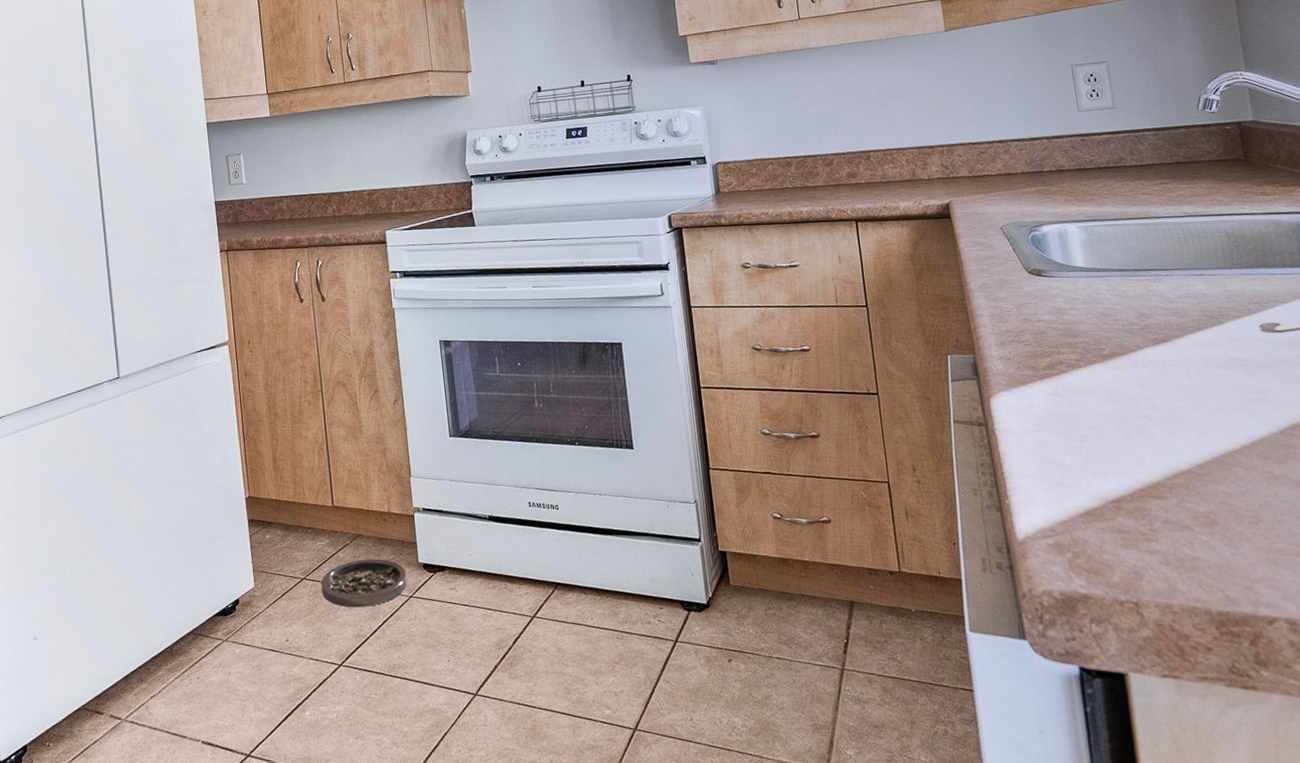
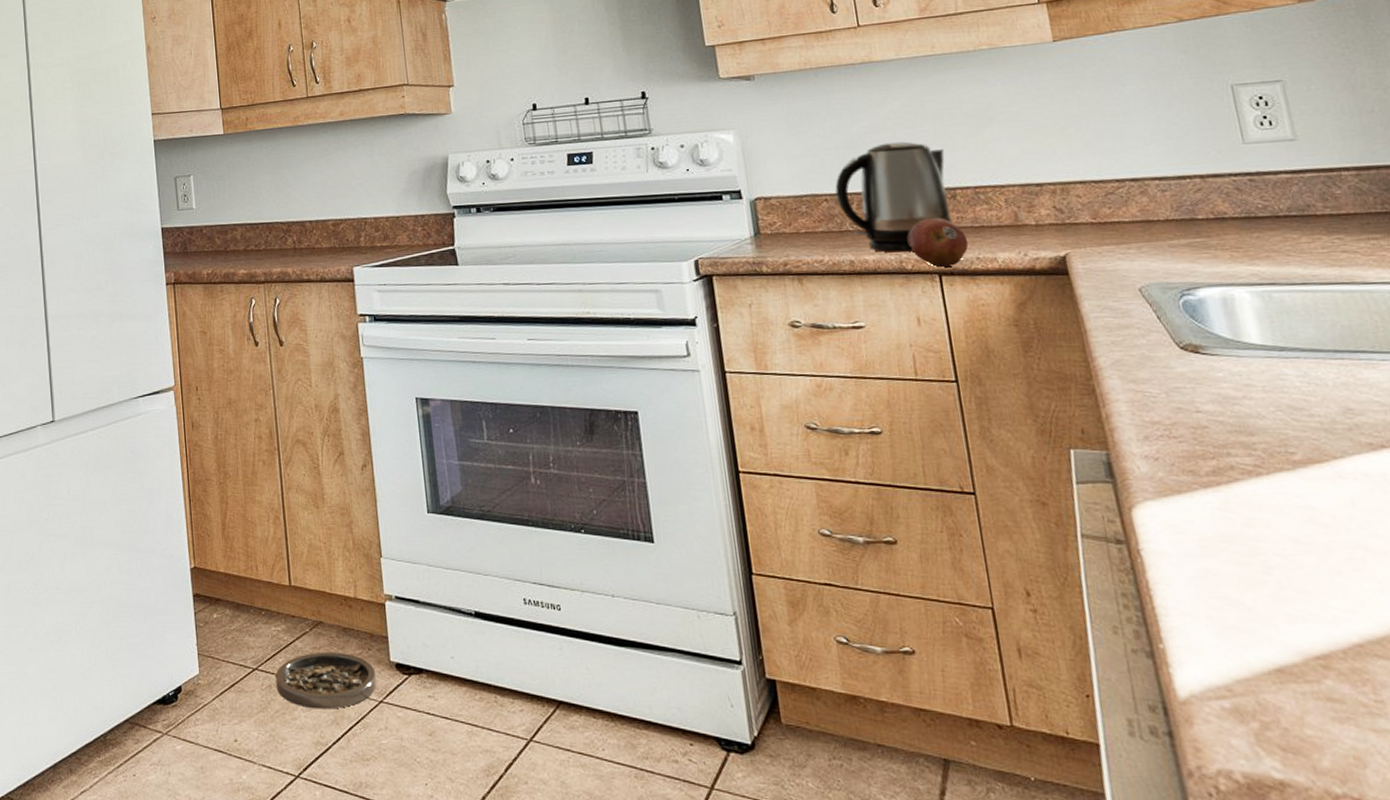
kettle: none [778,113,867,205] -> present [835,141,953,253]
fruit: none [833,176,879,215] -> present [908,218,969,267]

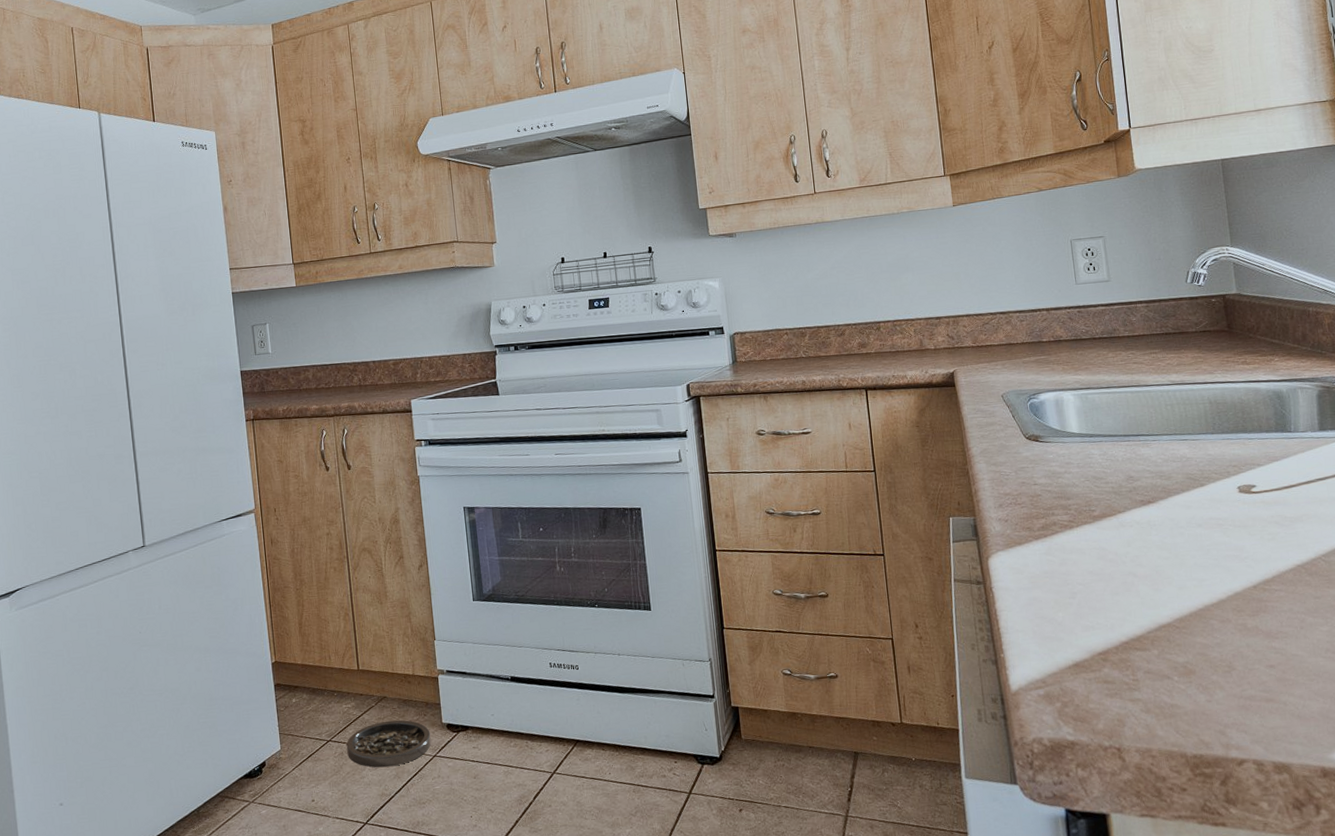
kettle: present [835,141,953,253] -> none [793,285,877,374]
fruit: present [908,218,969,267] -> none [845,346,888,384]

